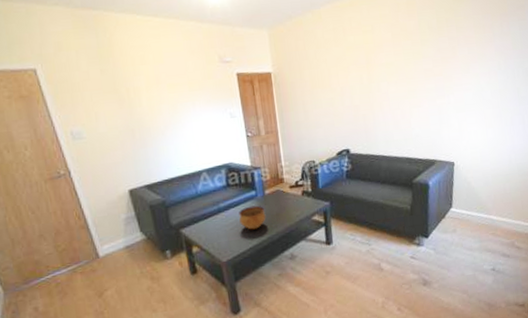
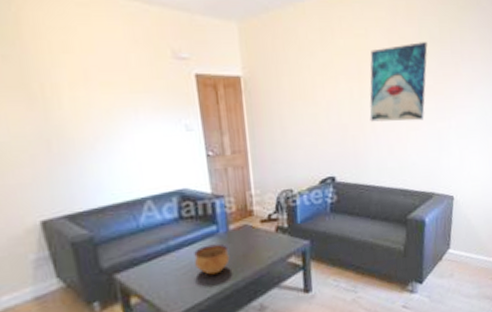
wall art: none [376,32,427,102] -> present [369,42,428,122]

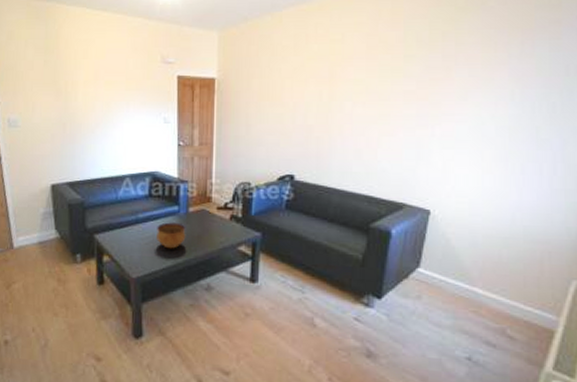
wall art: present [369,42,428,122] -> none [338,46,413,127]

